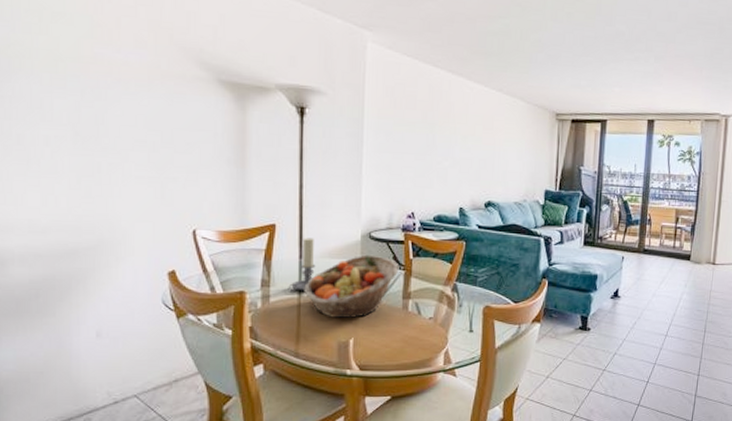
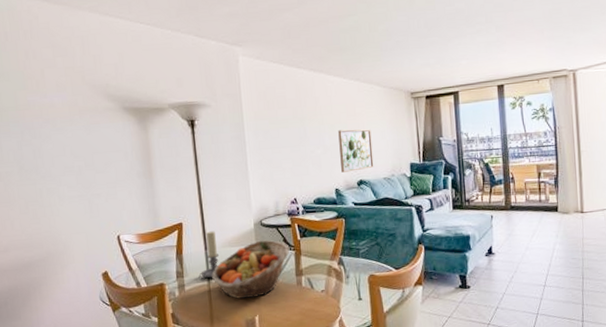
wall art: none [469,143,507,191] -> present [338,129,374,173]

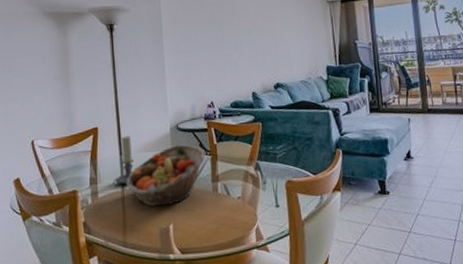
wall art: present [338,129,374,173] -> none [255,32,291,76]

